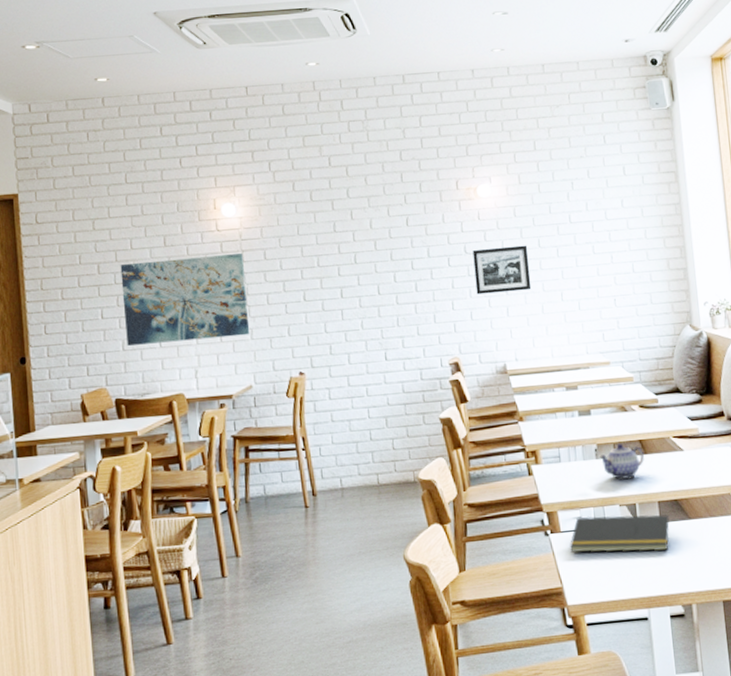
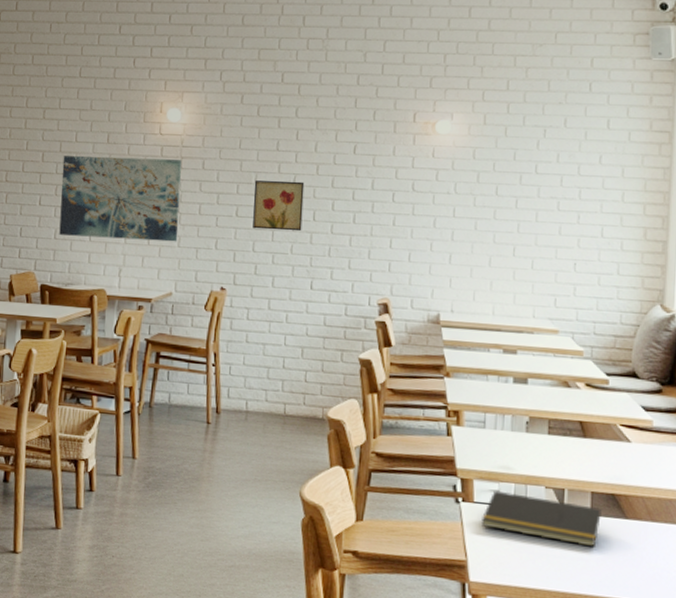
wall art: none [317,259,369,311] -> present [253,180,305,232]
picture frame: present [472,245,532,295] -> none [418,189,483,240]
teapot: present [599,443,644,479] -> none [530,420,583,461]

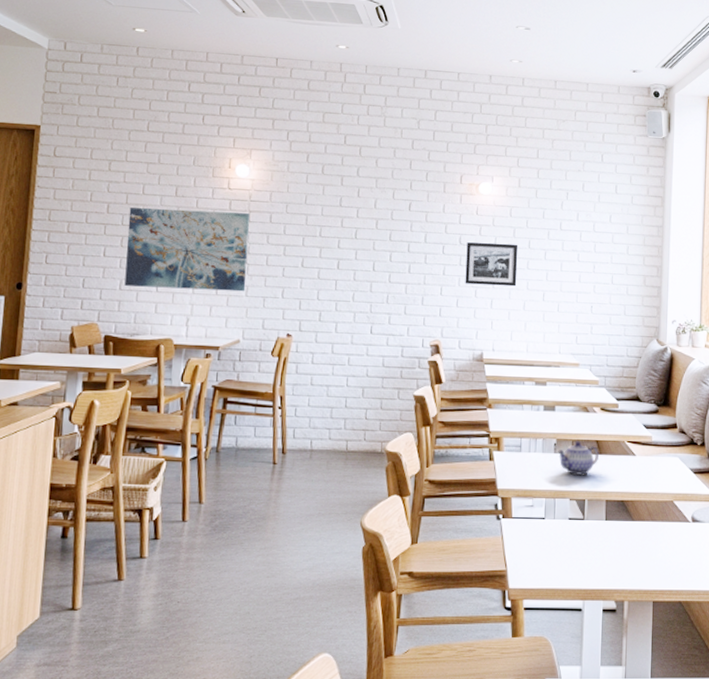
wall art: present [253,180,305,232] -> none [317,233,365,281]
picture frame: none [418,189,483,240] -> present [465,242,518,287]
notepad: present [481,490,602,548] -> none [518,505,614,548]
teapot: none [530,420,583,461] -> present [558,441,599,475]

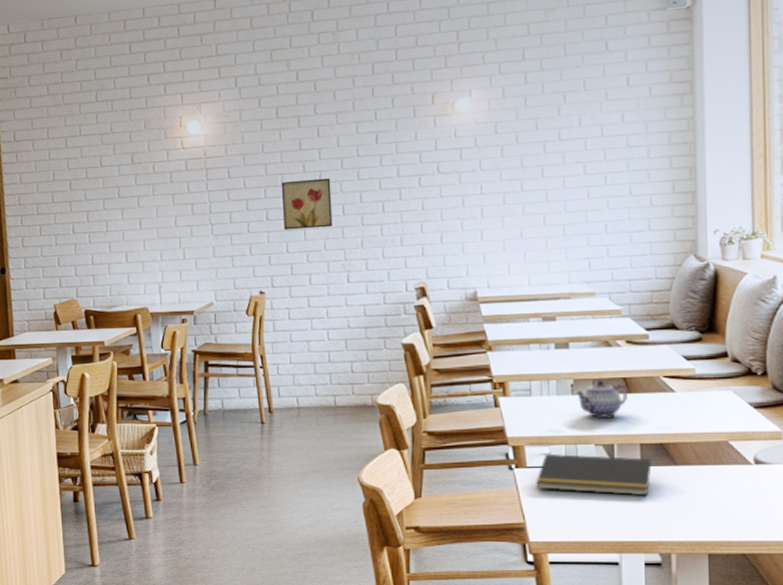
wall art: present [124,207,250,292] -> none [90,171,212,260]
wall art: none [317,233,365,281] -> present [281,178,333,230]
picture frame: present [465,242,518,287] -> none [446,164,510,217]
notepad: none [518,505,614,548] -> present [536,453,652,496]

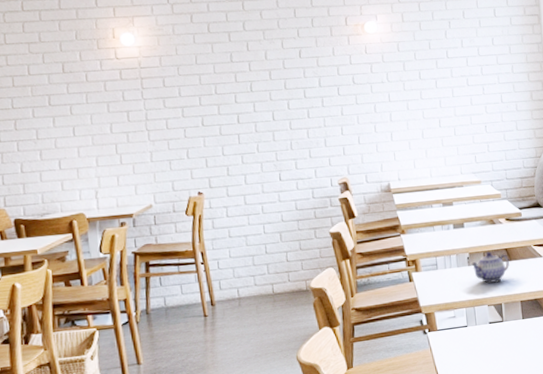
wall art: present [281,178,333,230] -> none [214,87,264,135]
notepad: present [536,453,652,496] -> none [445,312,530,348]

